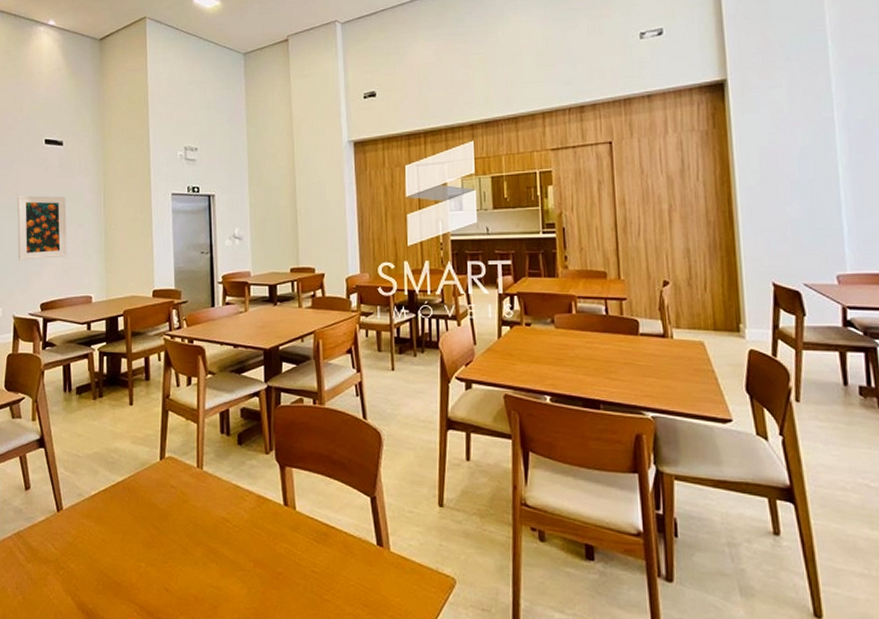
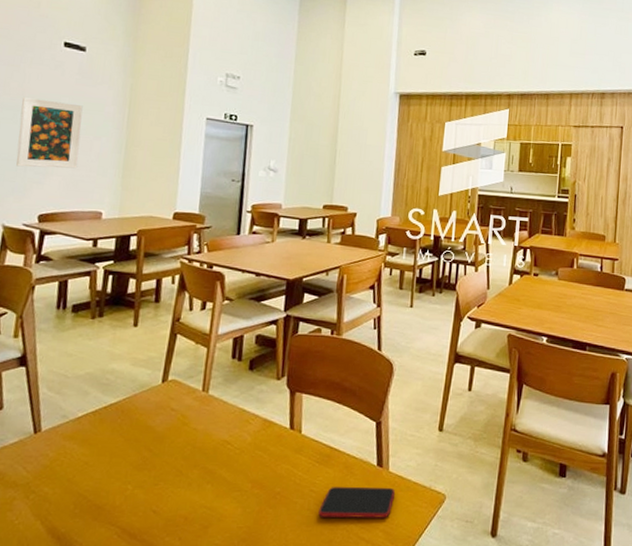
smartphone: none [322,568,399,603] -> present [318,487,395,518]

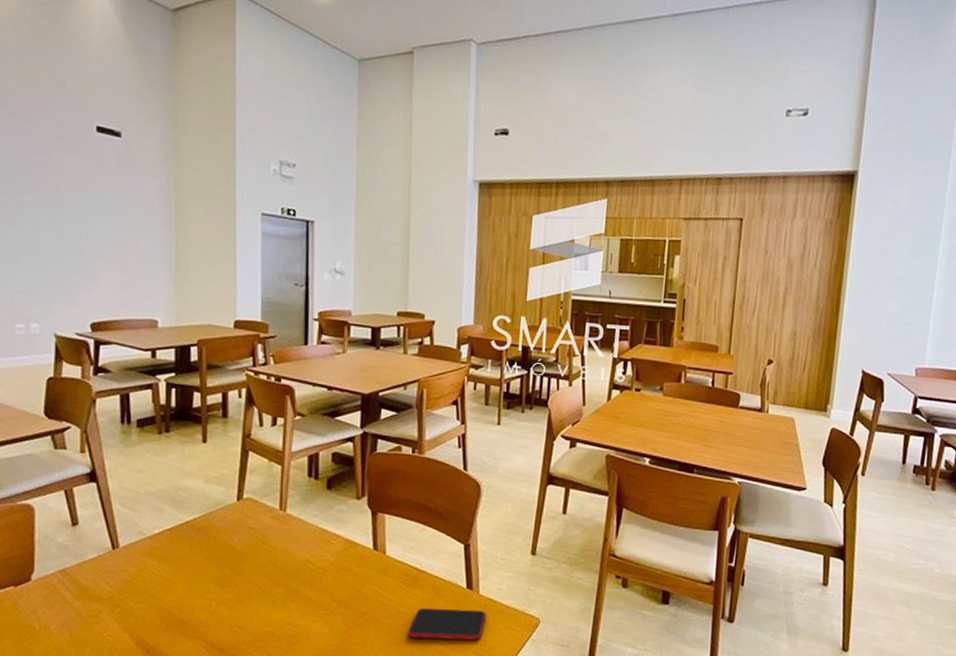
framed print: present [16,97,83,169] -> none [59,192,127,272]

